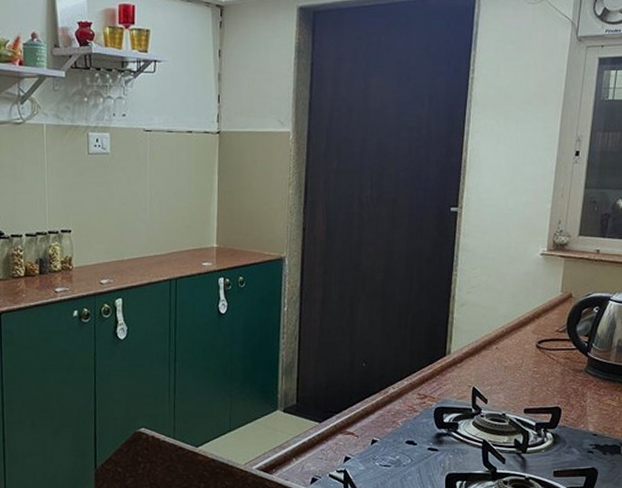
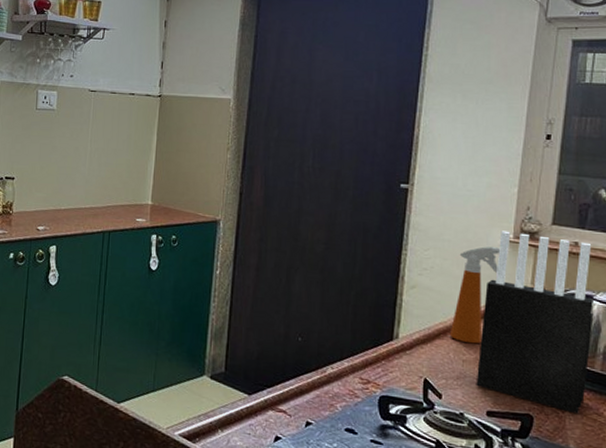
spray bottle: none [494,261,535,351] -> present [449,246,499,344]
knife block: none [515,245,611,402] -> present [476,230,594,414]

